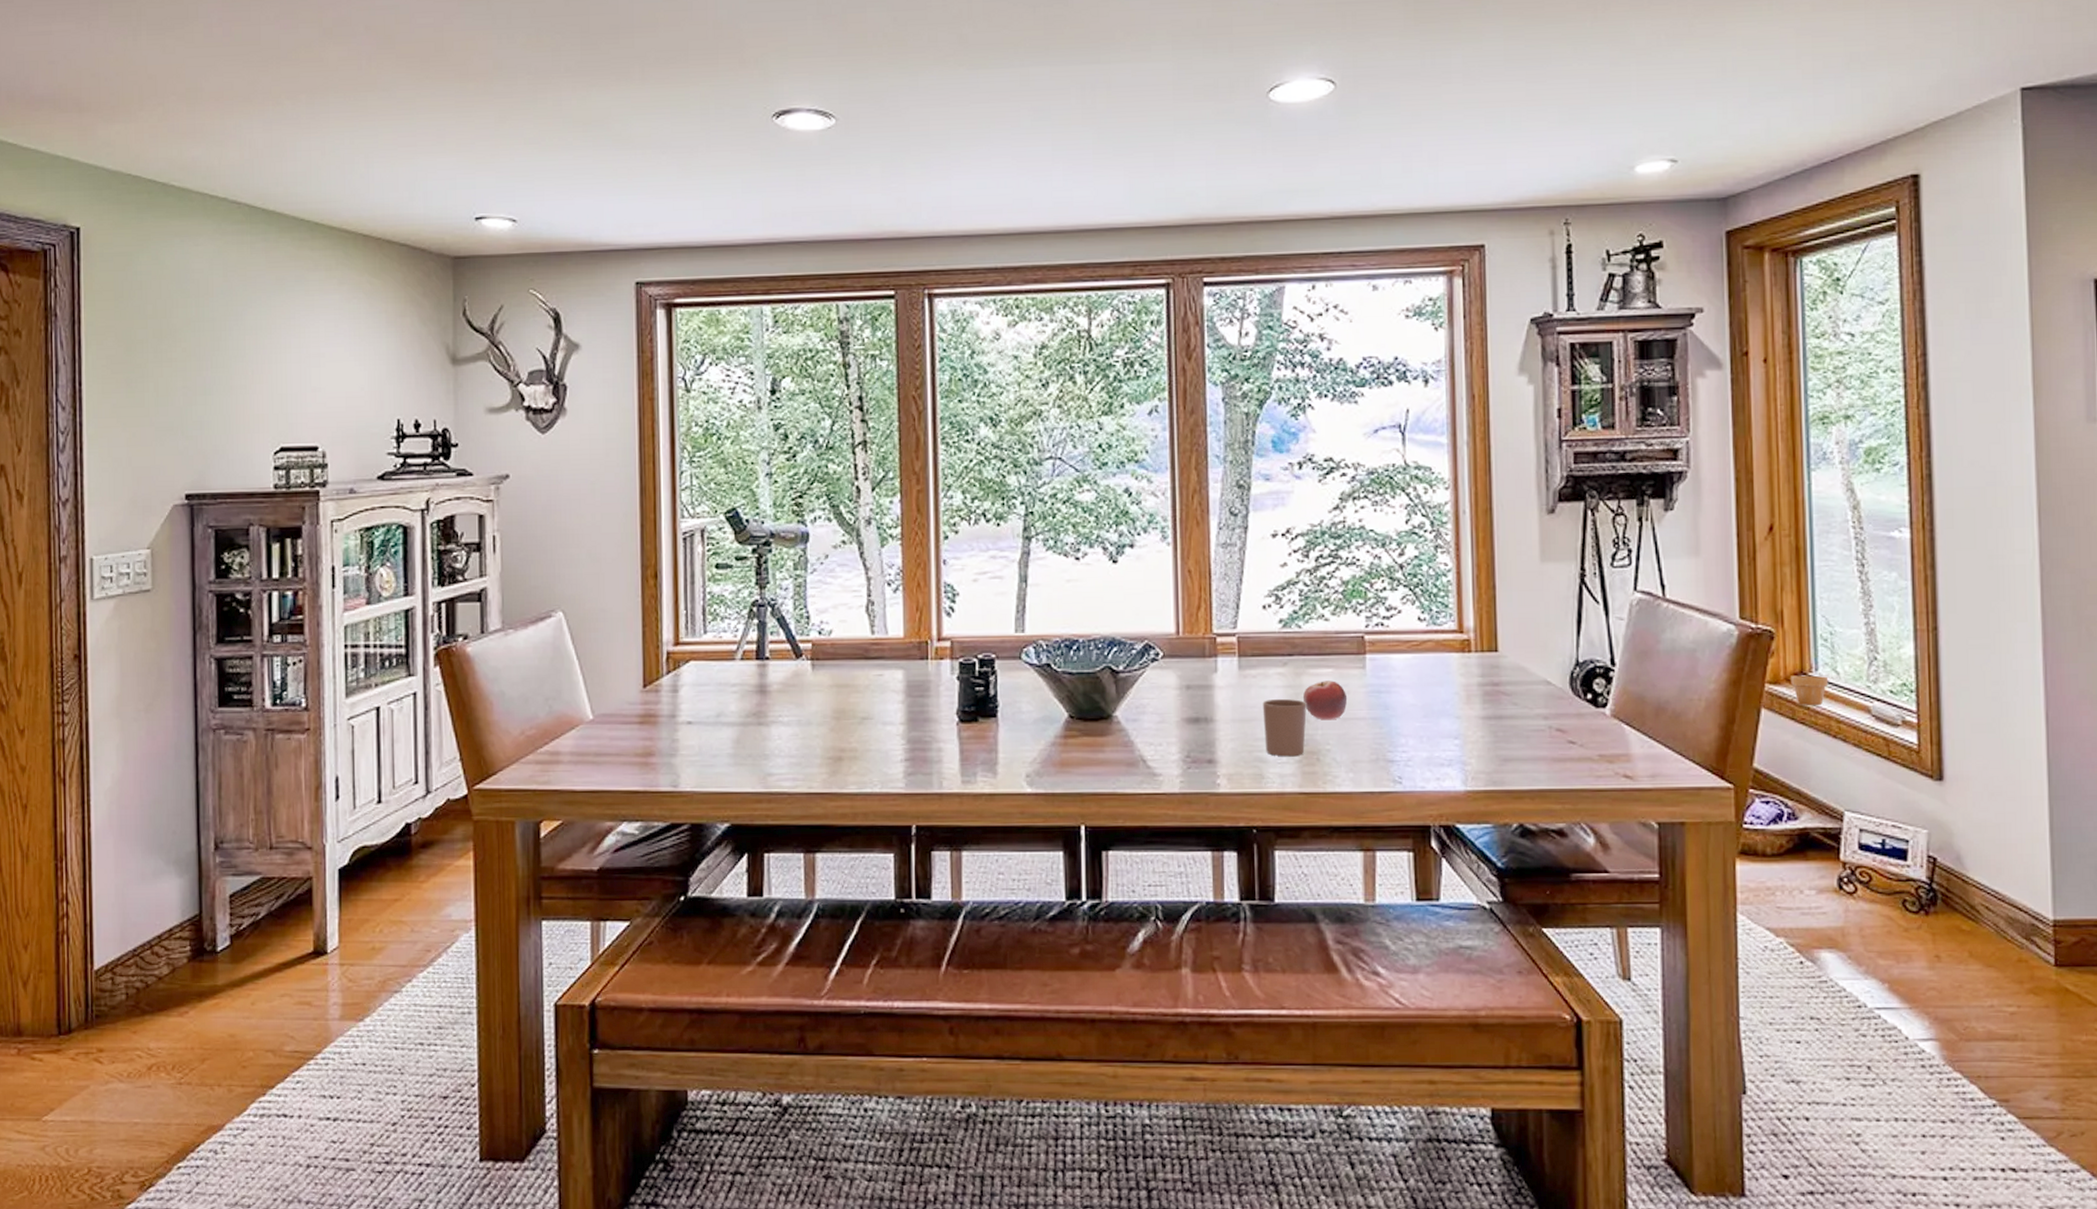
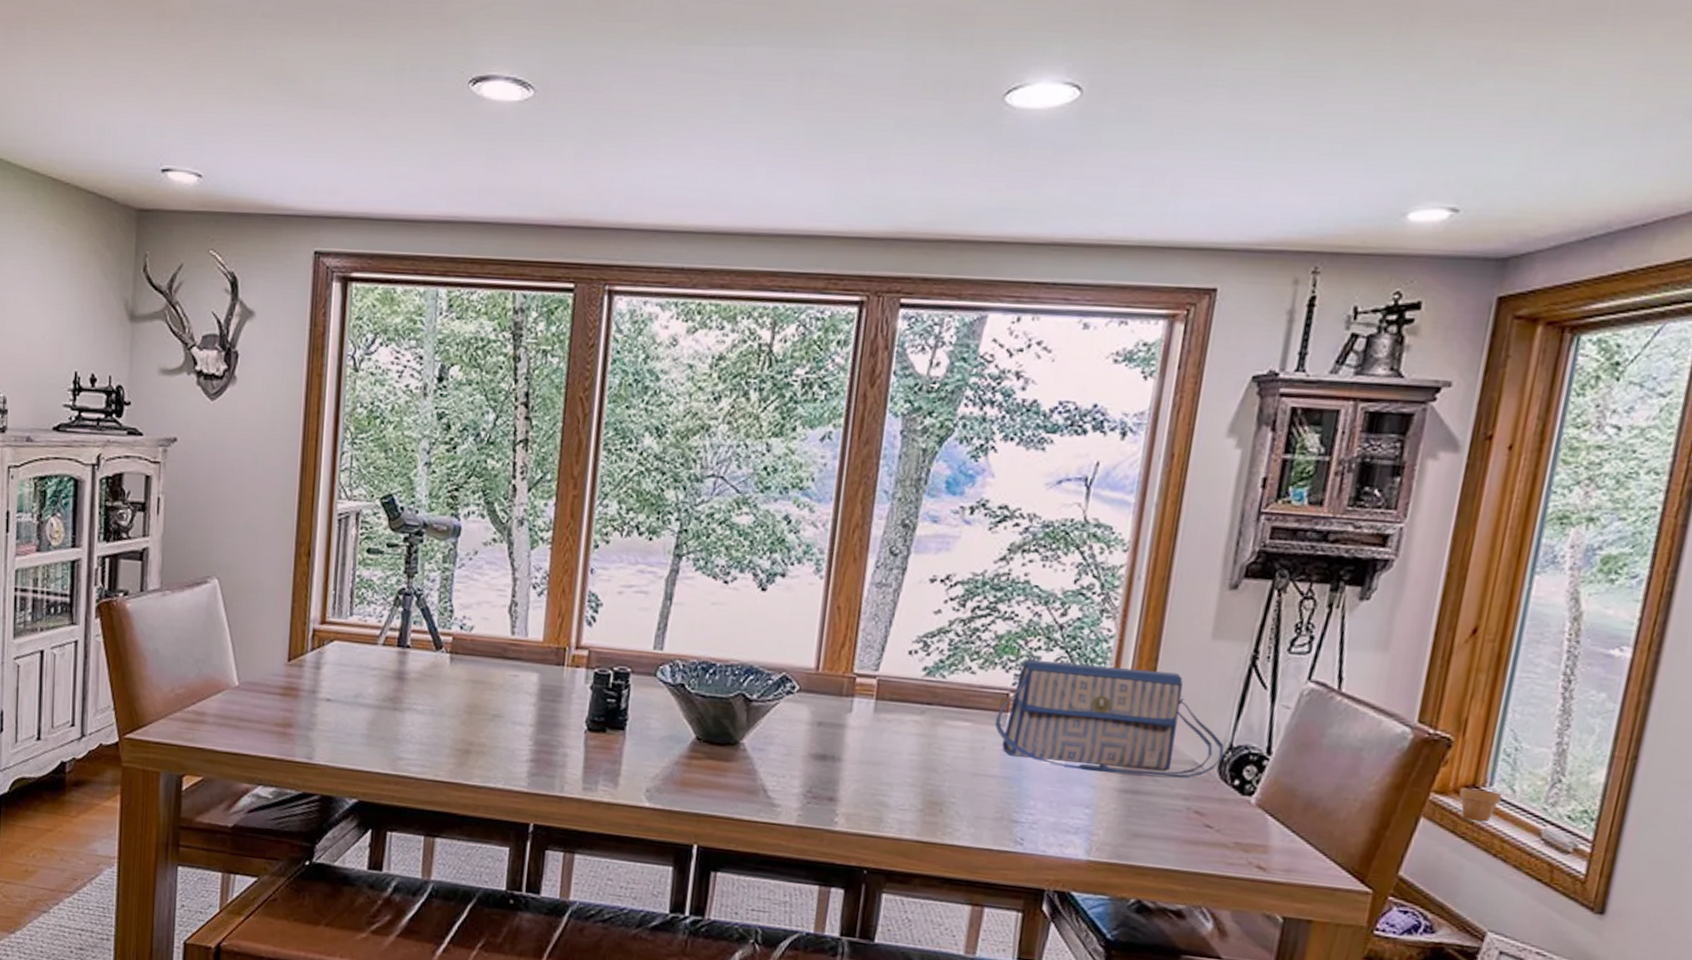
mug: present [1262,699,1307,757] -> none [889,746,938,805]
fruit: present [1302,680,1348,720] -> none [935,733,982,774]
handbag: none [1355,598,1572,703] -> present [994,660,1224,778]

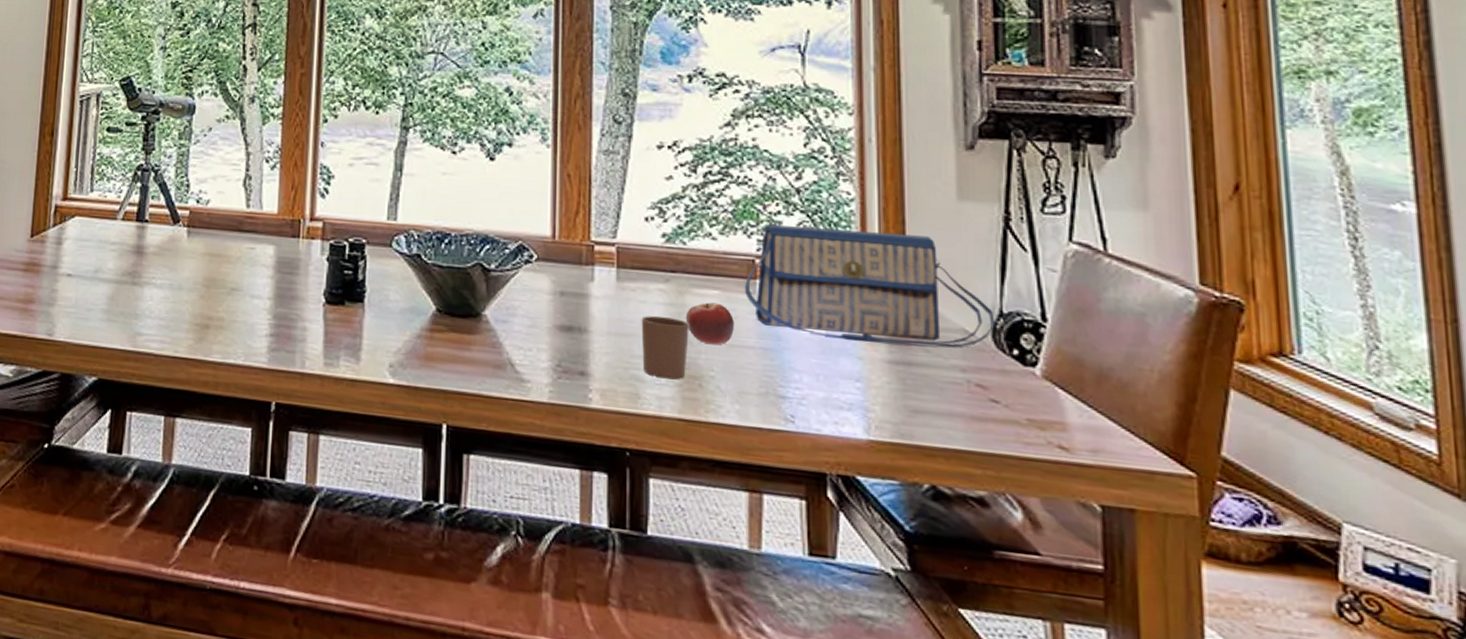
mug: none [889,746,938,805] -> present [641,316,689,379]
fruit: none [935,733,982,774] -> present [685,302,735,345]
flower pot: present [1459,787,1503,823] -> none [1267,356,1316,395]

